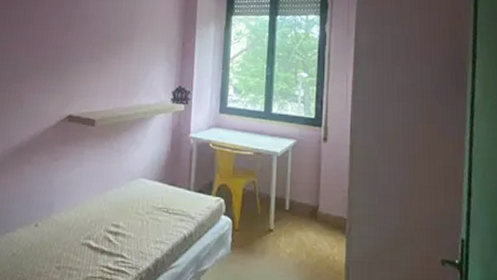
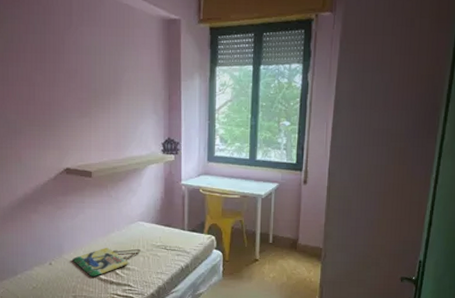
home sign: none [61,208,139,244] -> present [72,248,141,278]

